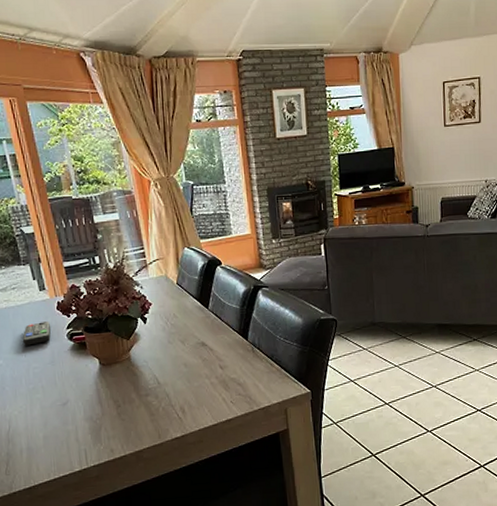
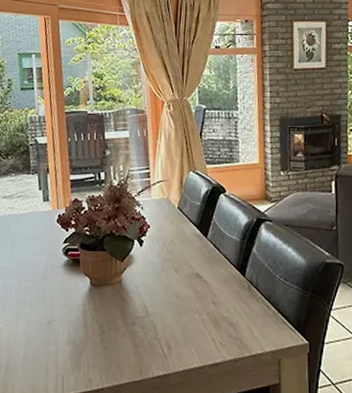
remote control: present [23,321,51,346] -> none [20,233,48,256]

